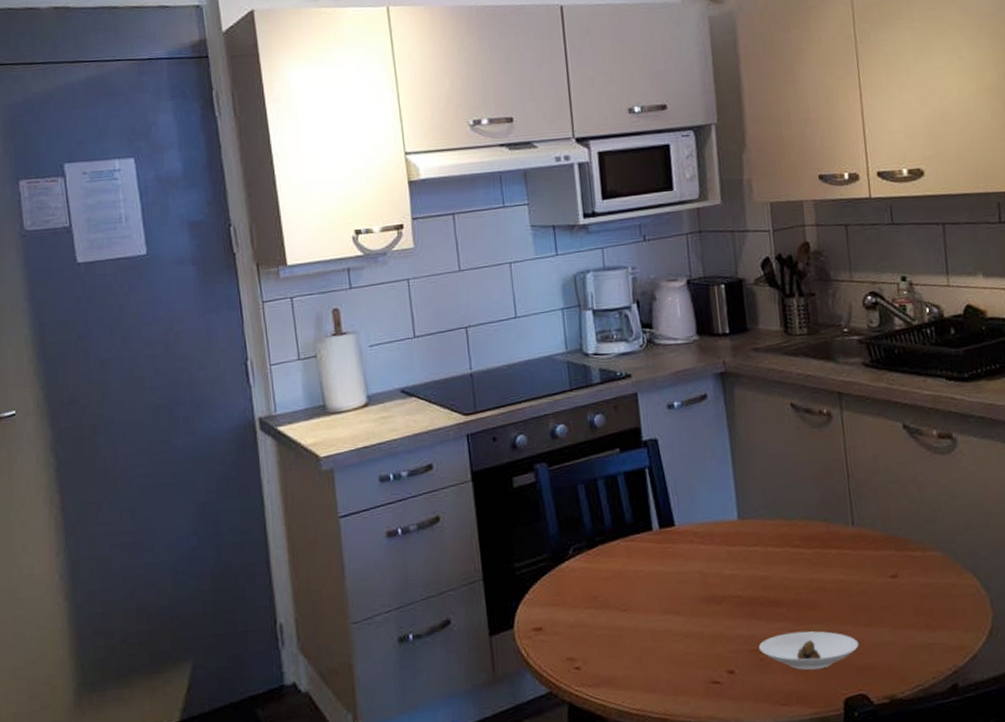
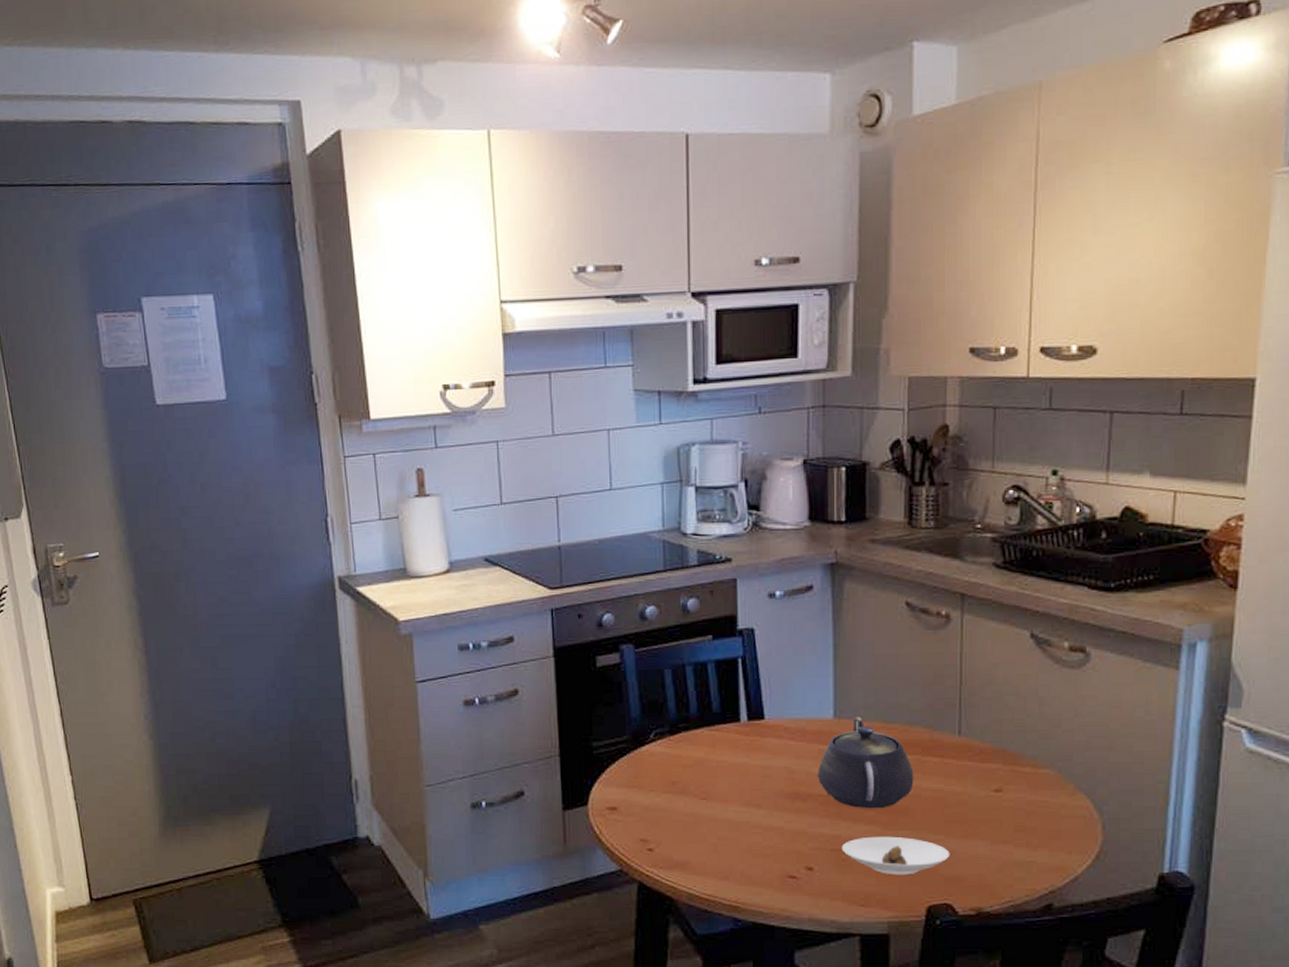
teapot: none [728,515,818,606] -> present [817,716,914,809]

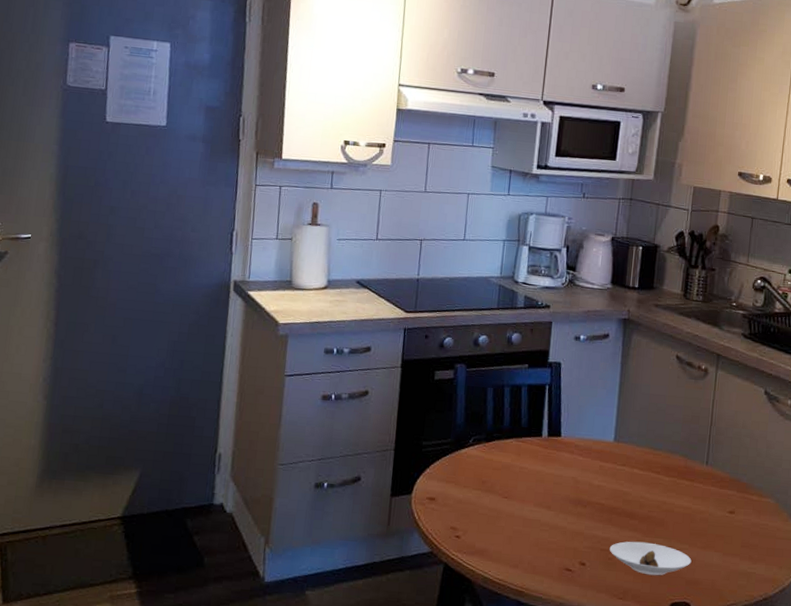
teapot: present [817,716,914,809] -> none [596,441,670,519]

